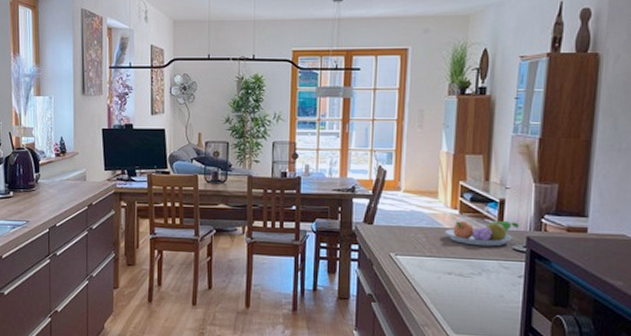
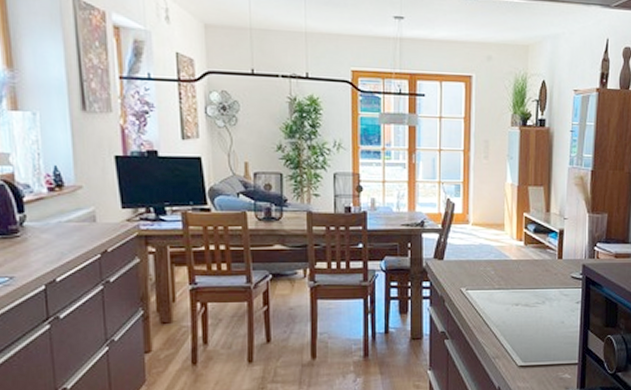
fruit bowl: present [445,220,519,247] -> none [512,250,576,276]

